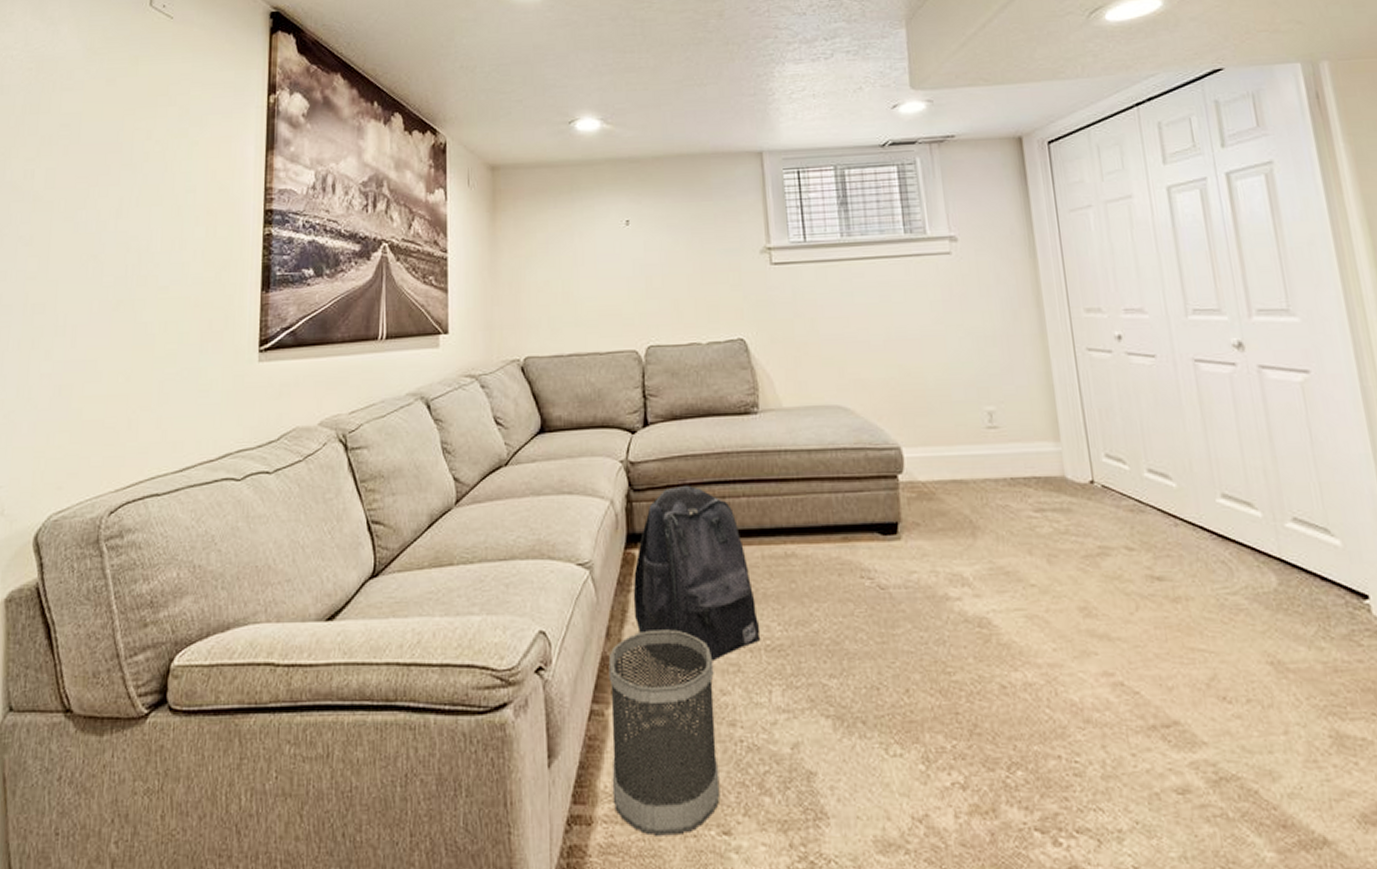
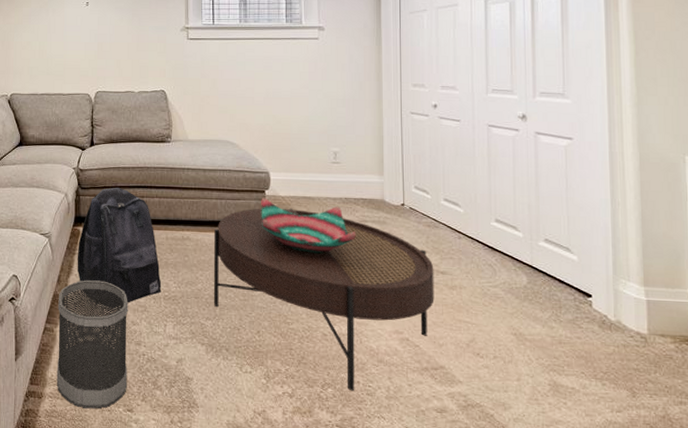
coffee table: none [830,498,1153,772] -> present [213,208,435,391]
decorative bowl: none [893,486,1032,564] -> present [261,198,356,254]

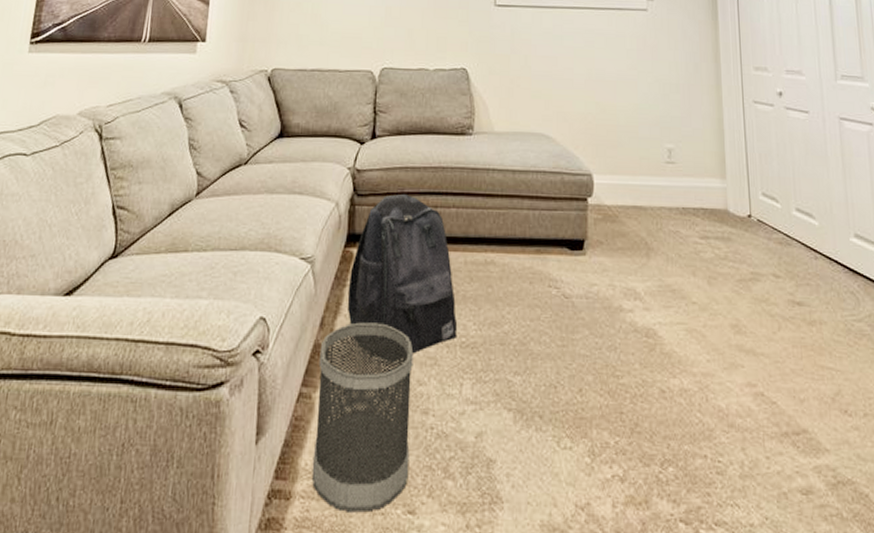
coffee table: present [213,208,435,391] -> none [523,221,792,470]
decorative bowl: present [261,198,356,254] -> none [582,208,697,281]

